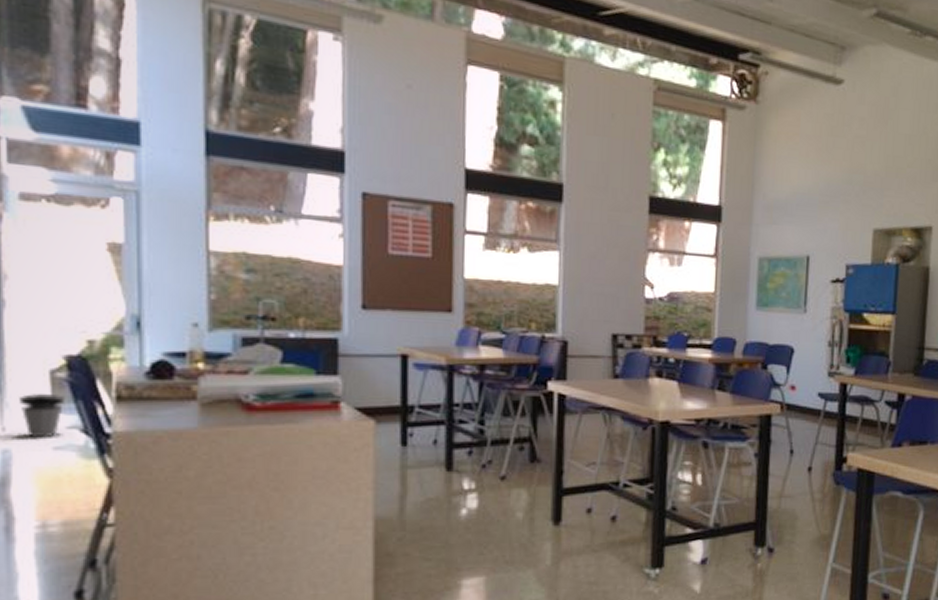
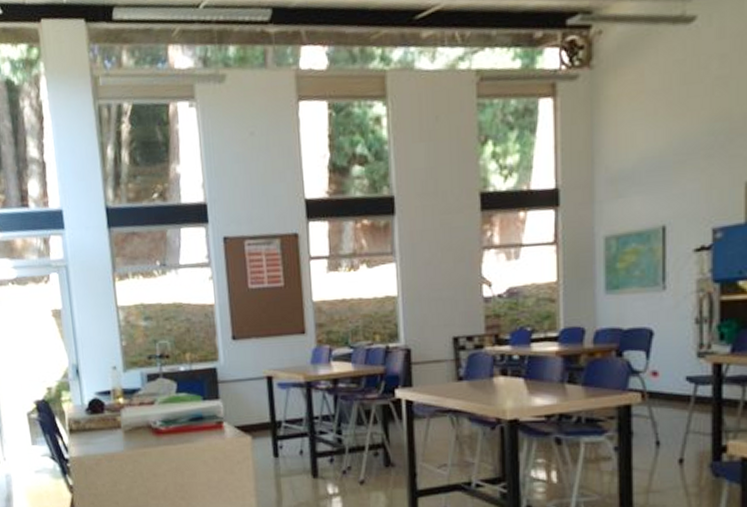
trash can: present [19,394,65,438] -> none [11,431,39,465]

